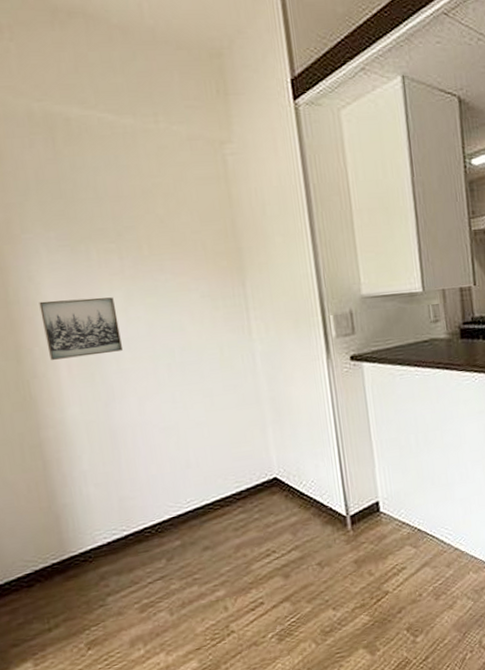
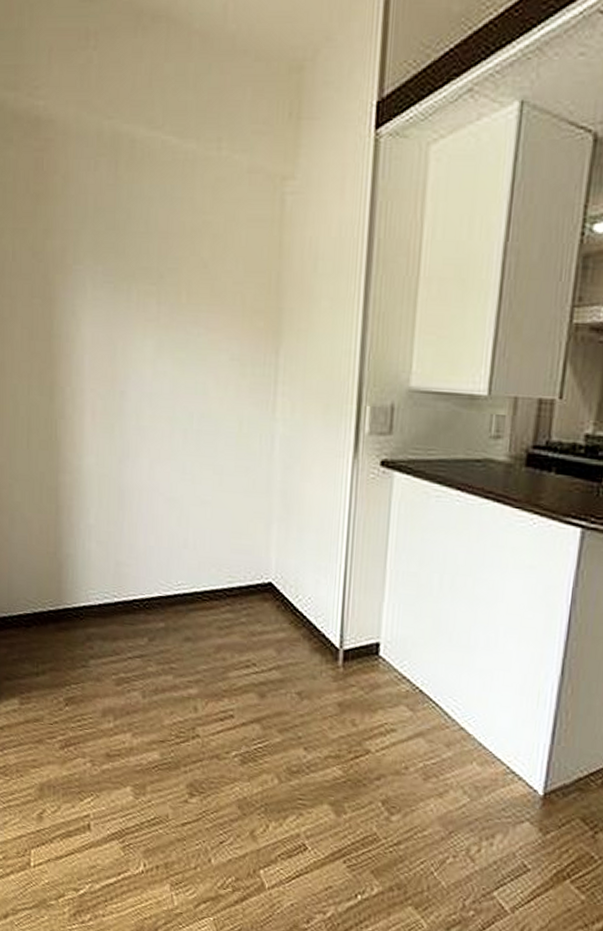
wall art: present [39,297,123,360] -> none [77,339,146,406]

